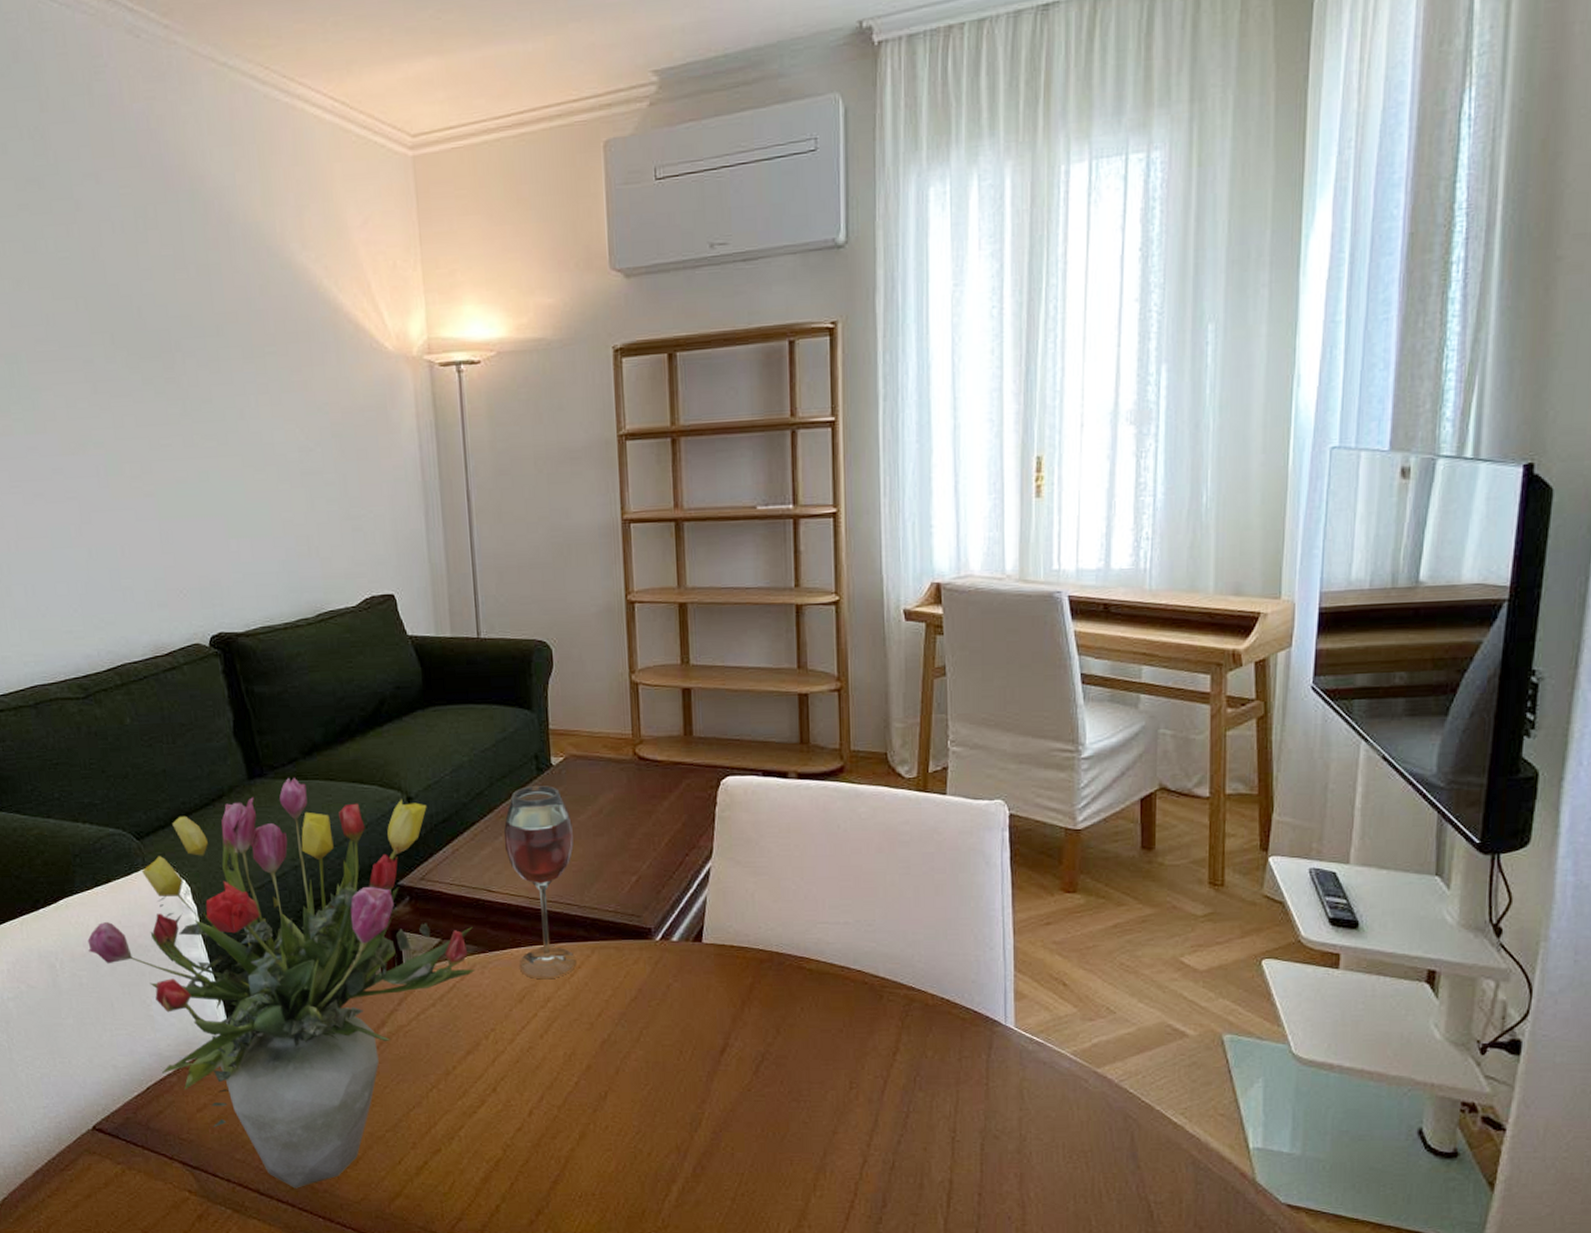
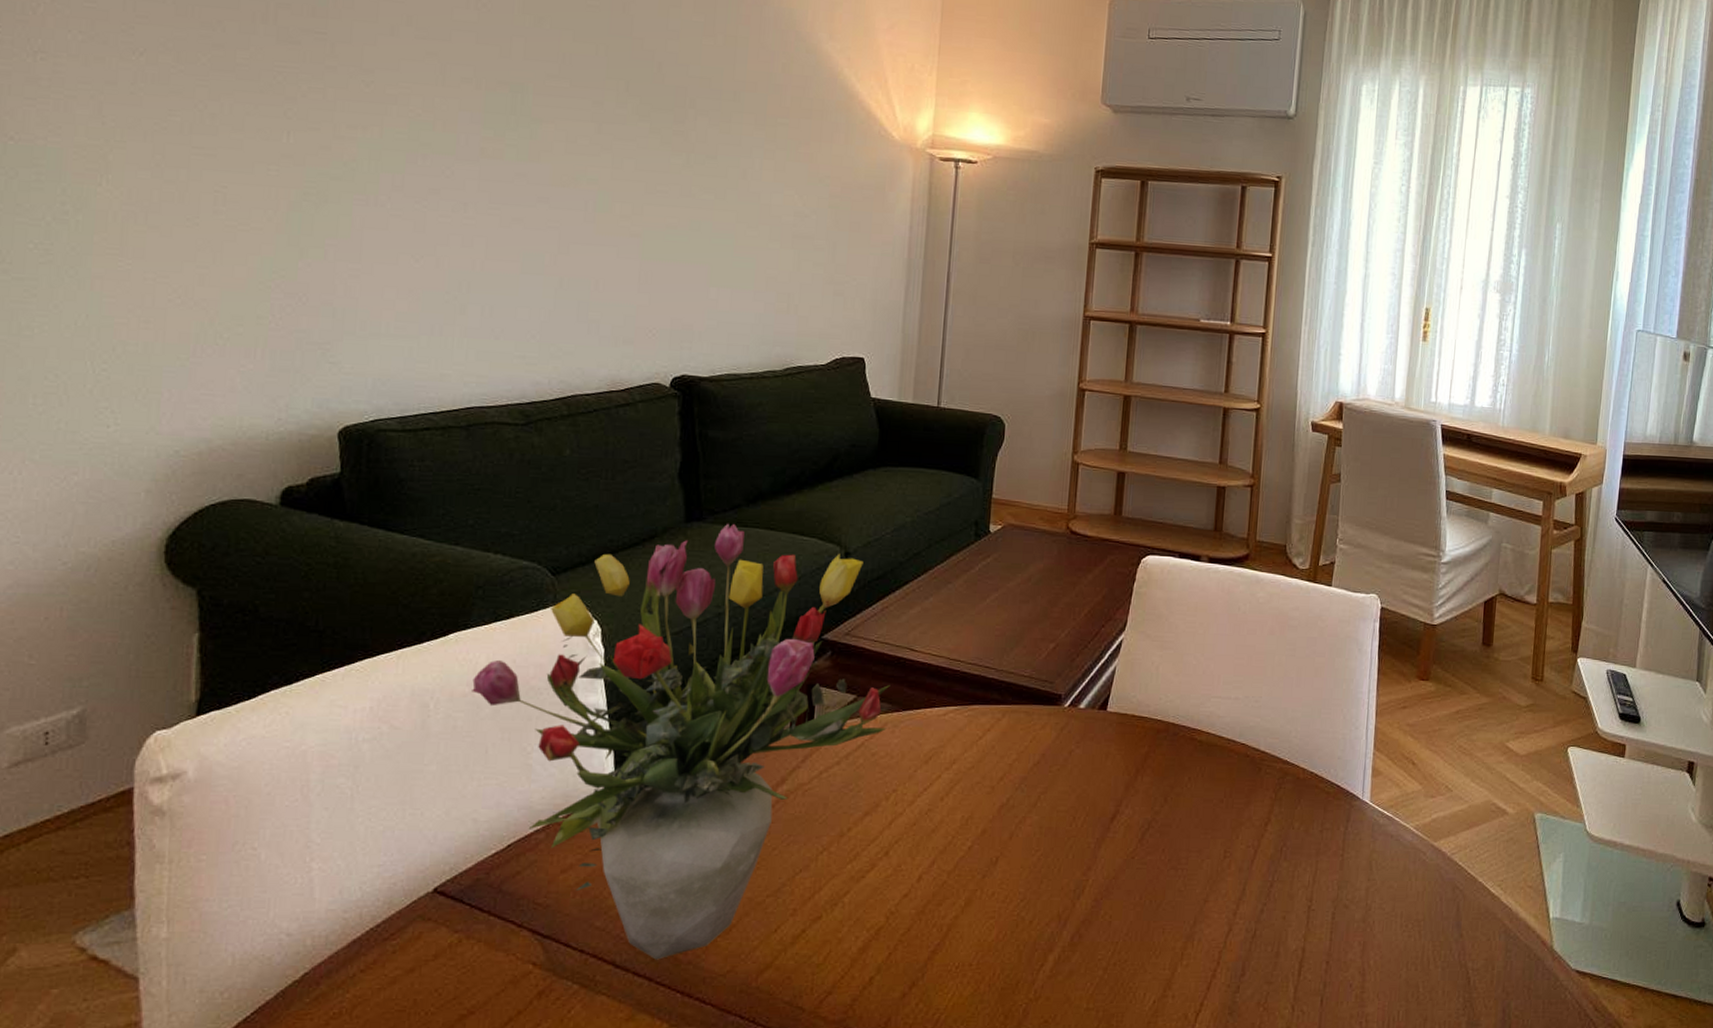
wineglass: present [504,786,576,980] -> none [931,550,1001,741]

